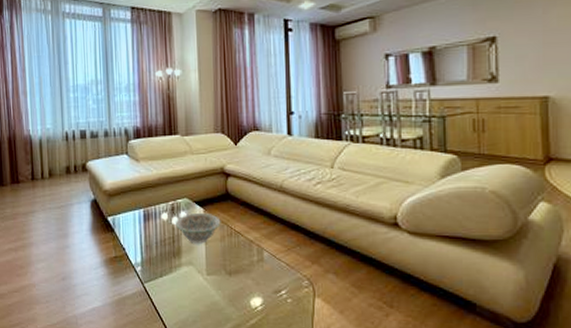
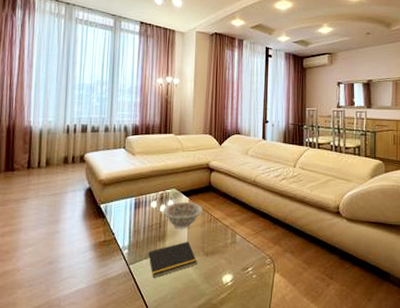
notepad: none [163,257,219,298] -> present [148,241,197,278]

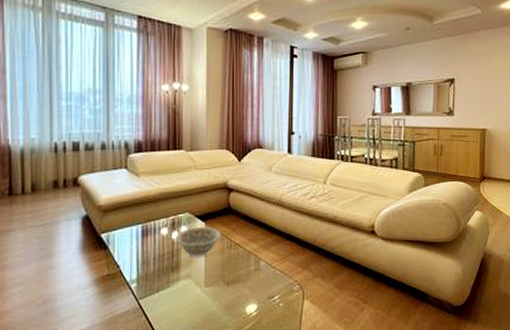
notepad: present [148,241,197,278] -> none [160,270,217,312]

